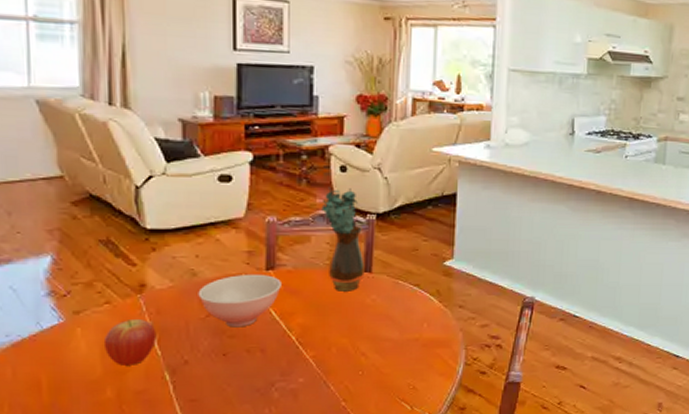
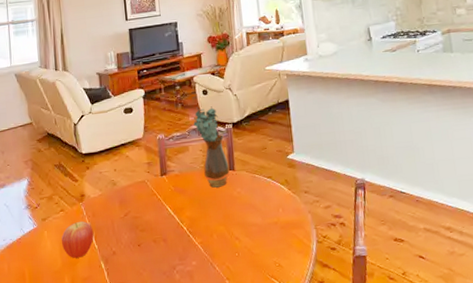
bowl: present [198,273,281,328] -> none [118,179,173,223]

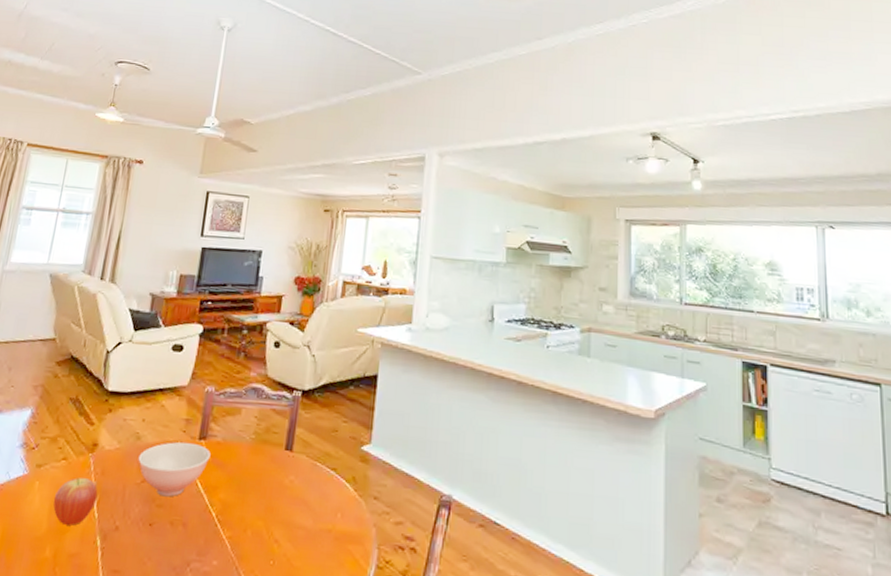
bowl: none [118,179,173,223] -> present [138,442,211,497]
vase: present [193,106,230,188] -> none [253,360,288,470]

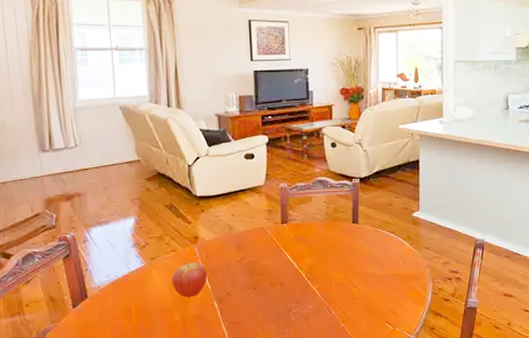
bowl: present [138,442,211,497] -> none [234,227,293,268]

